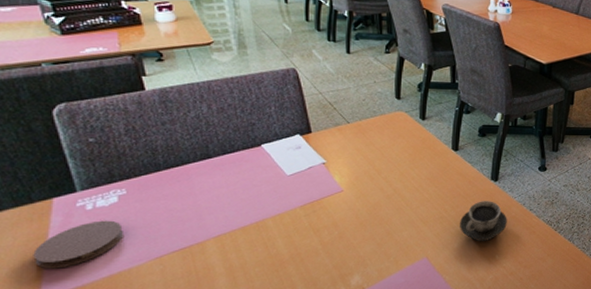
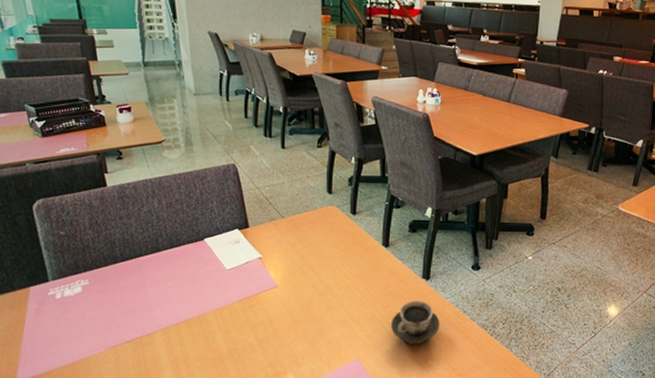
coaster: present [33,220,123,269] -> none [12,309,85,354]

